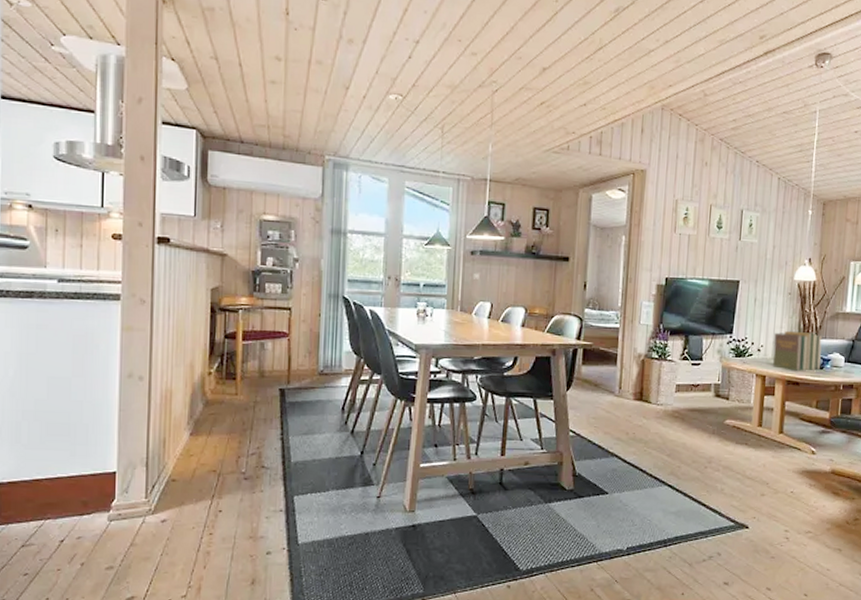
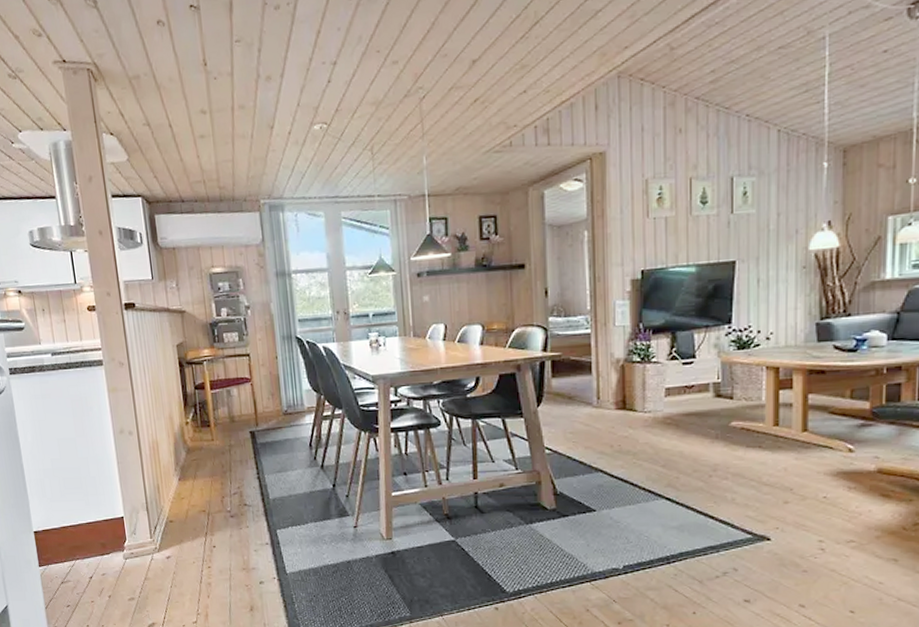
books: present [772,330,822,371] -> none [785,310,855,358]

